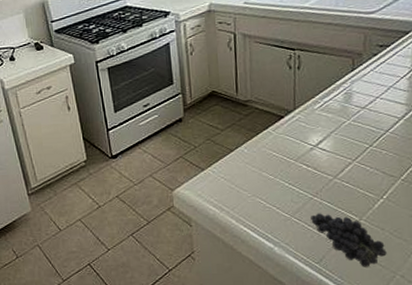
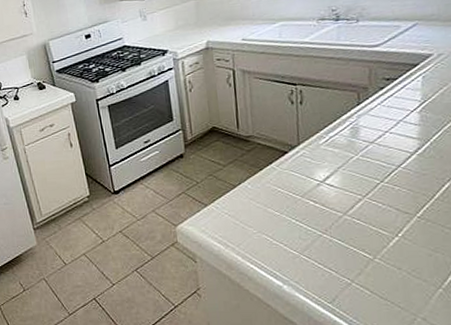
fruit: present [311,213,387,267] -> none [321,251,406,309]

